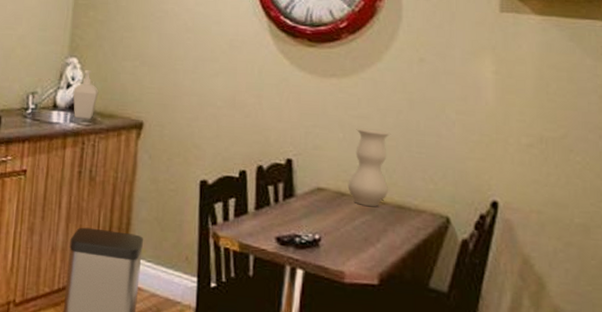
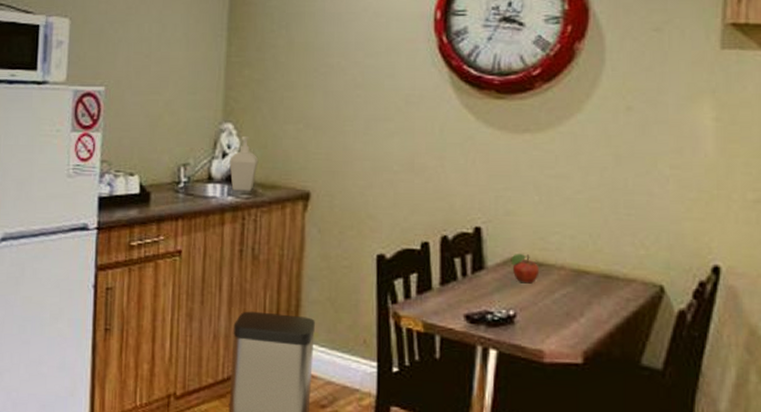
fruit: none [317,183,342,211] -> present [511,253,540,284]
vase: present [347,128,391,207] -> none [545,189,595,278]

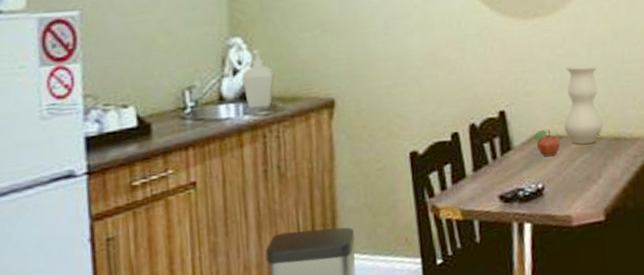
vase: none [545,189,595,278] -> present [563,65,603,145]

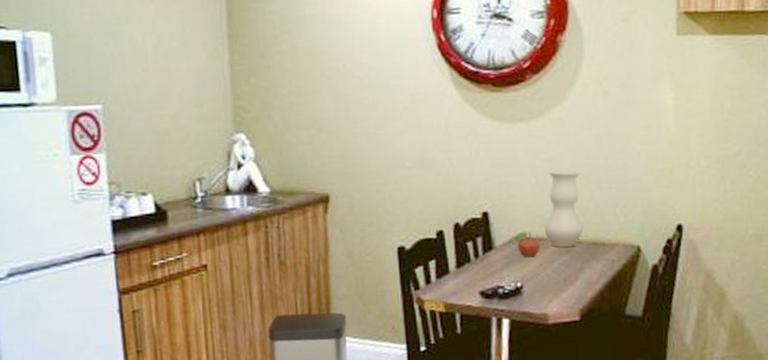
soap bottle: present [242,48,275,110] -> none [245,144,276,201]

